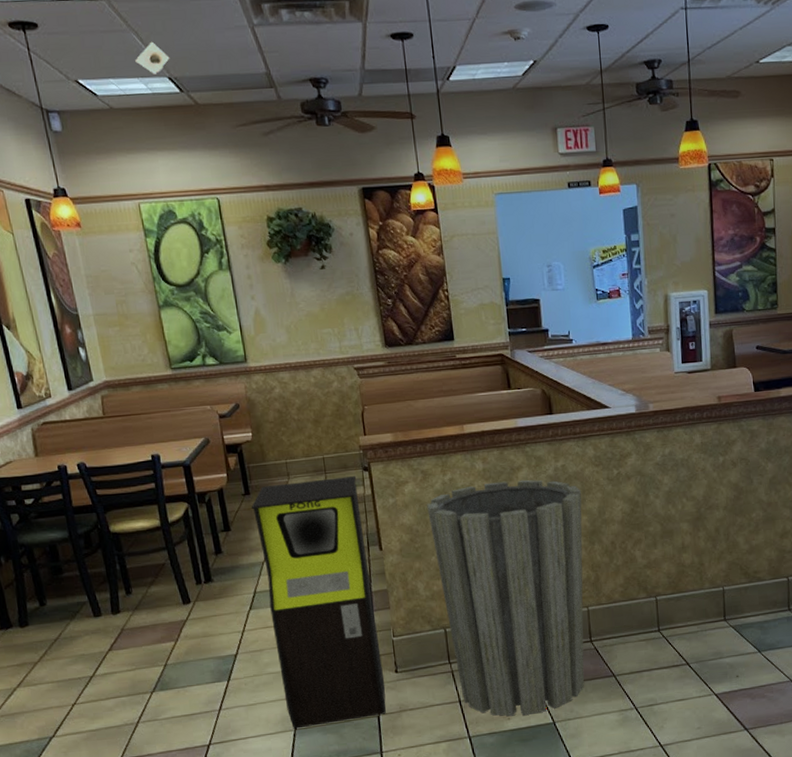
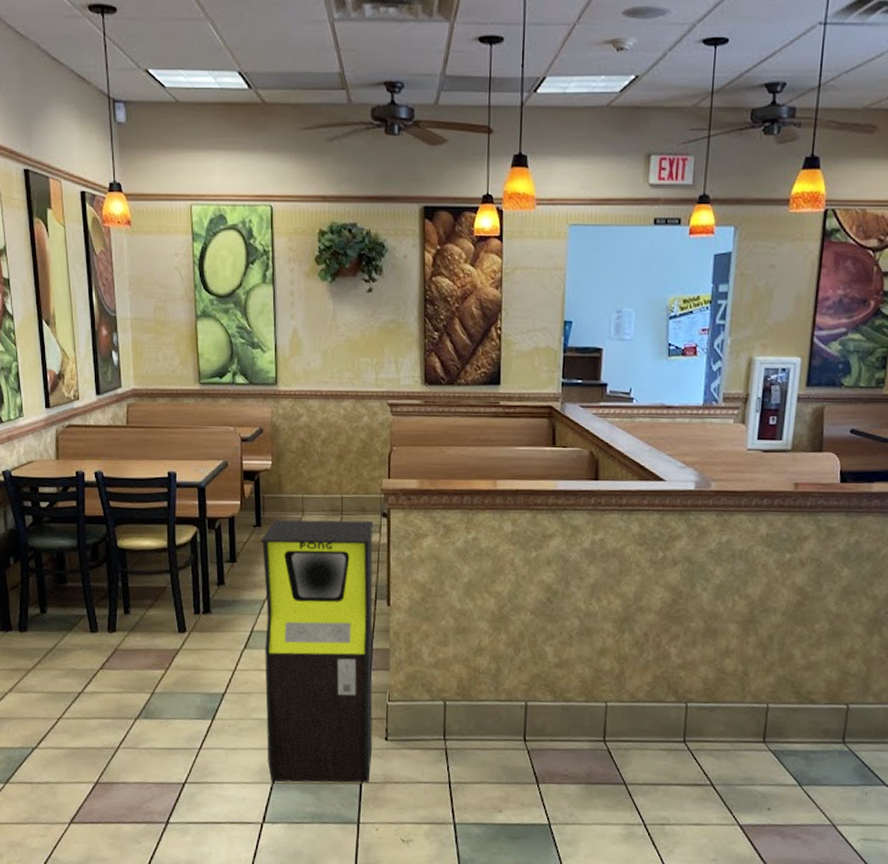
recessed light: present [135,41,170,74] -> none [208,32,243,68]
trash can: present [427,479,585,716] -> none [444,547,619,811]

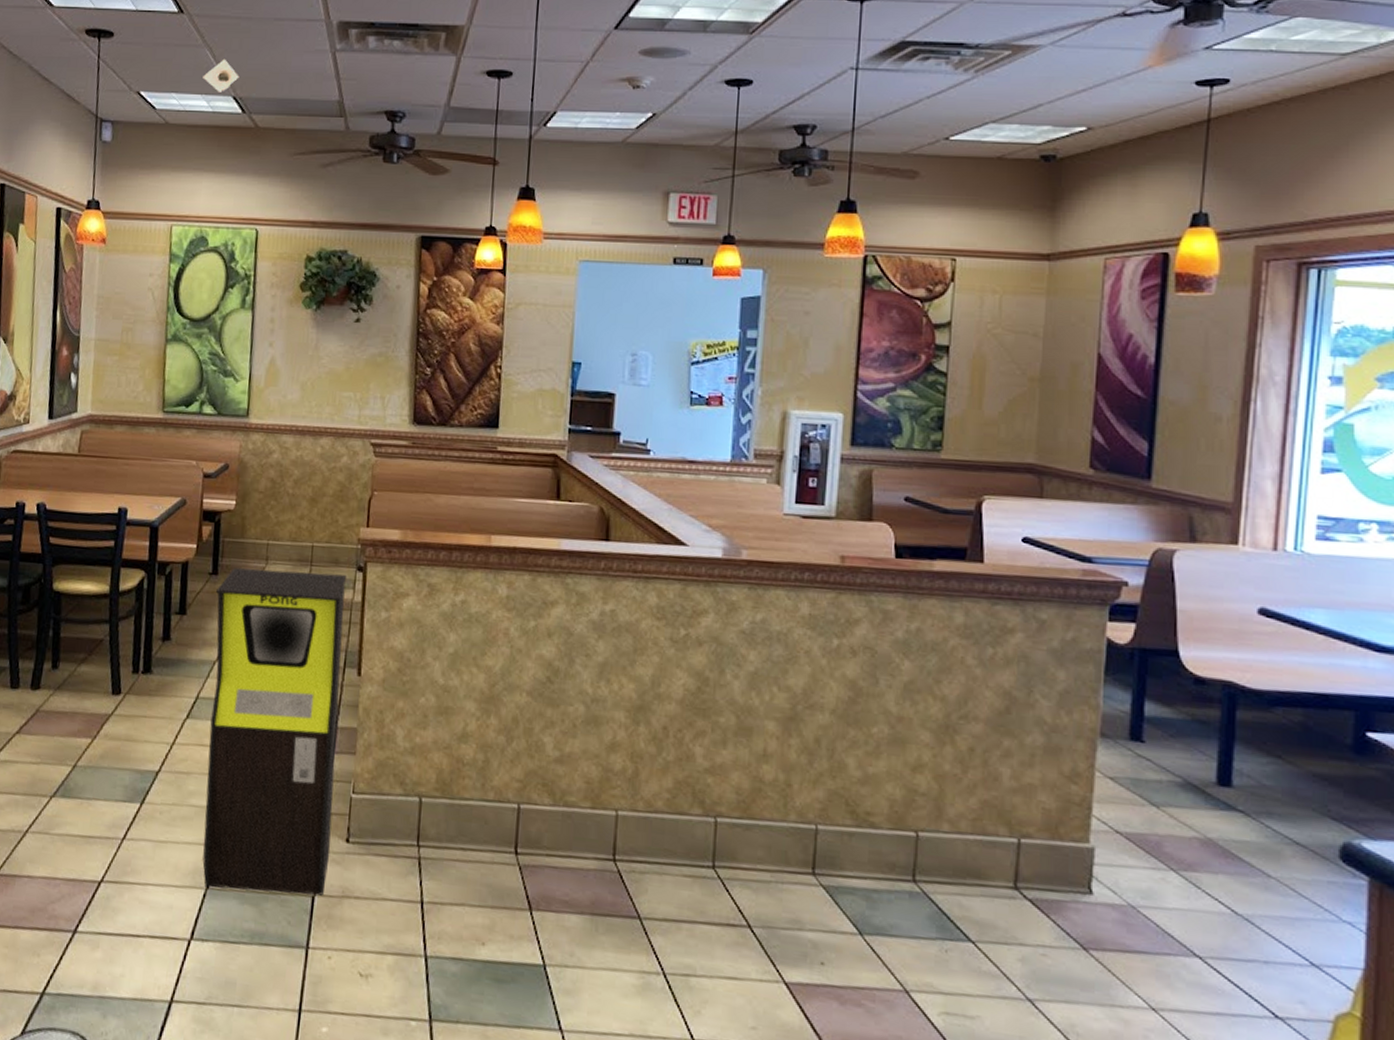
recessed light: none [208,32,243,68] -> present [203,59,240,92]

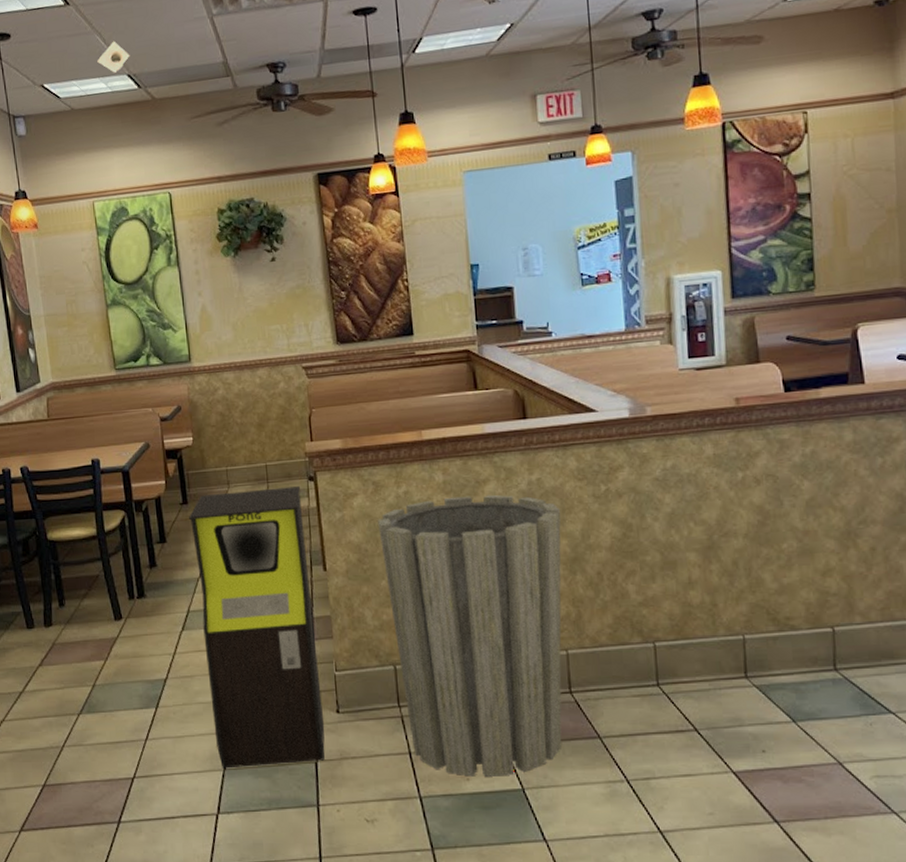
trash can: none [426,614,633,947] -> present [378,494,562,777]

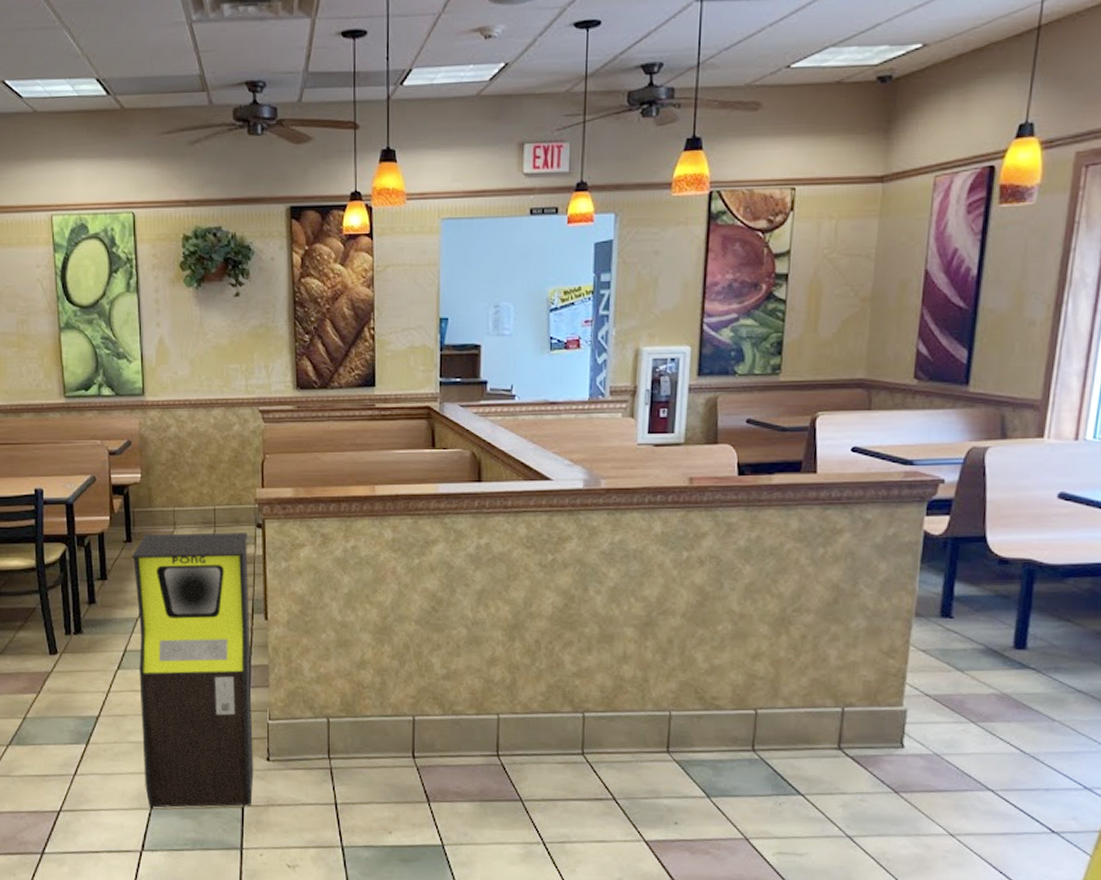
recessed light: present [97,41,130,73] -> none [65,39,100,75]
trash can: present [378,494,562,777] -> none [323,555,506,832]

